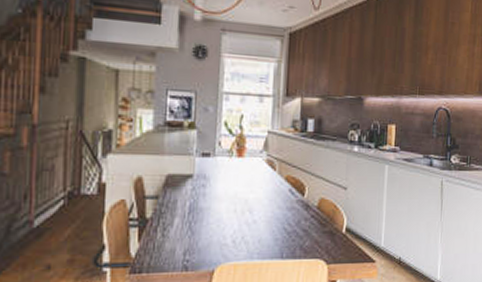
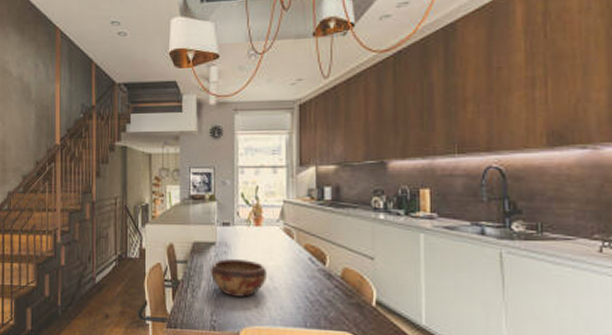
decorative bowl: none [184,191,248,233] -> present [209,258,268,297]

